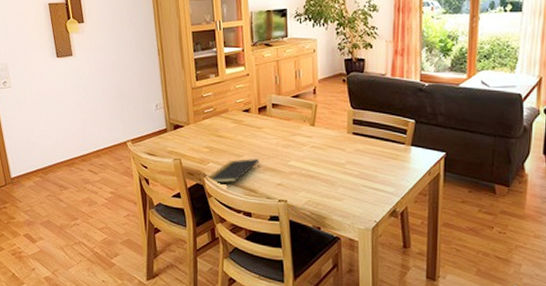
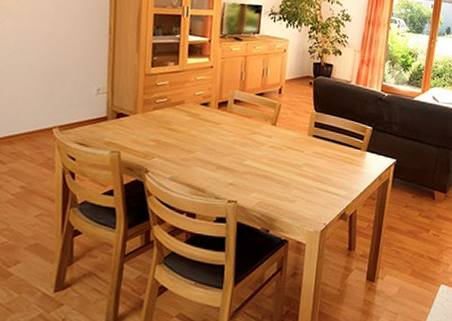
notepad: present [207,159,260,183] -> none [149,155,213,181]

